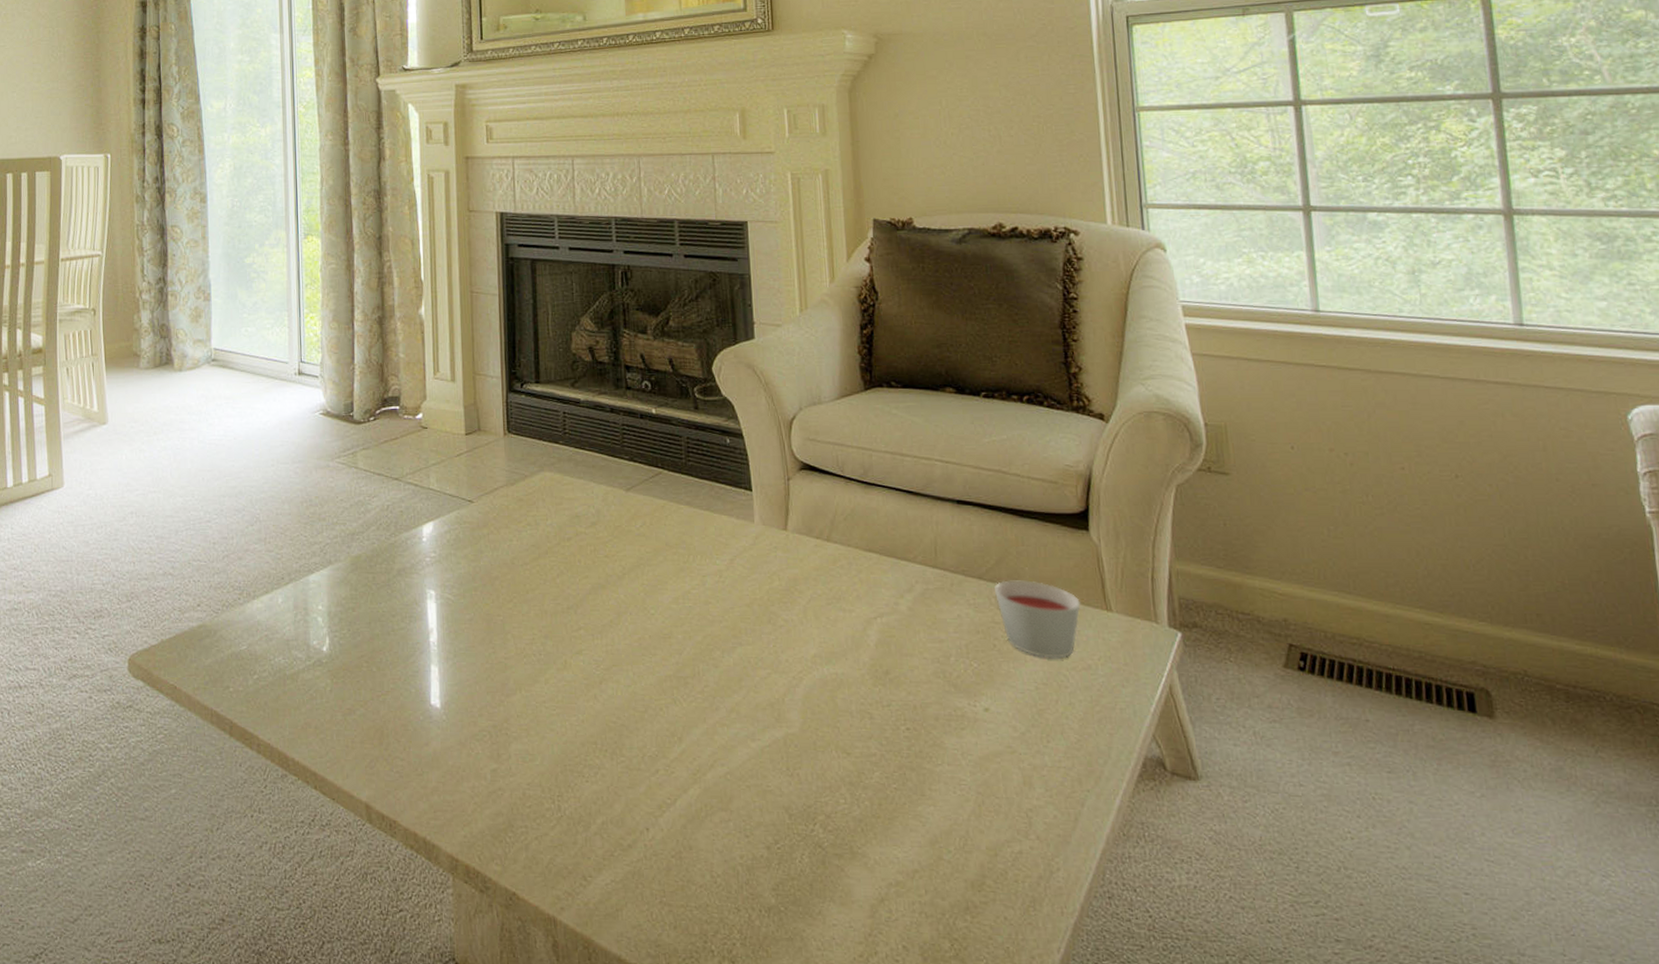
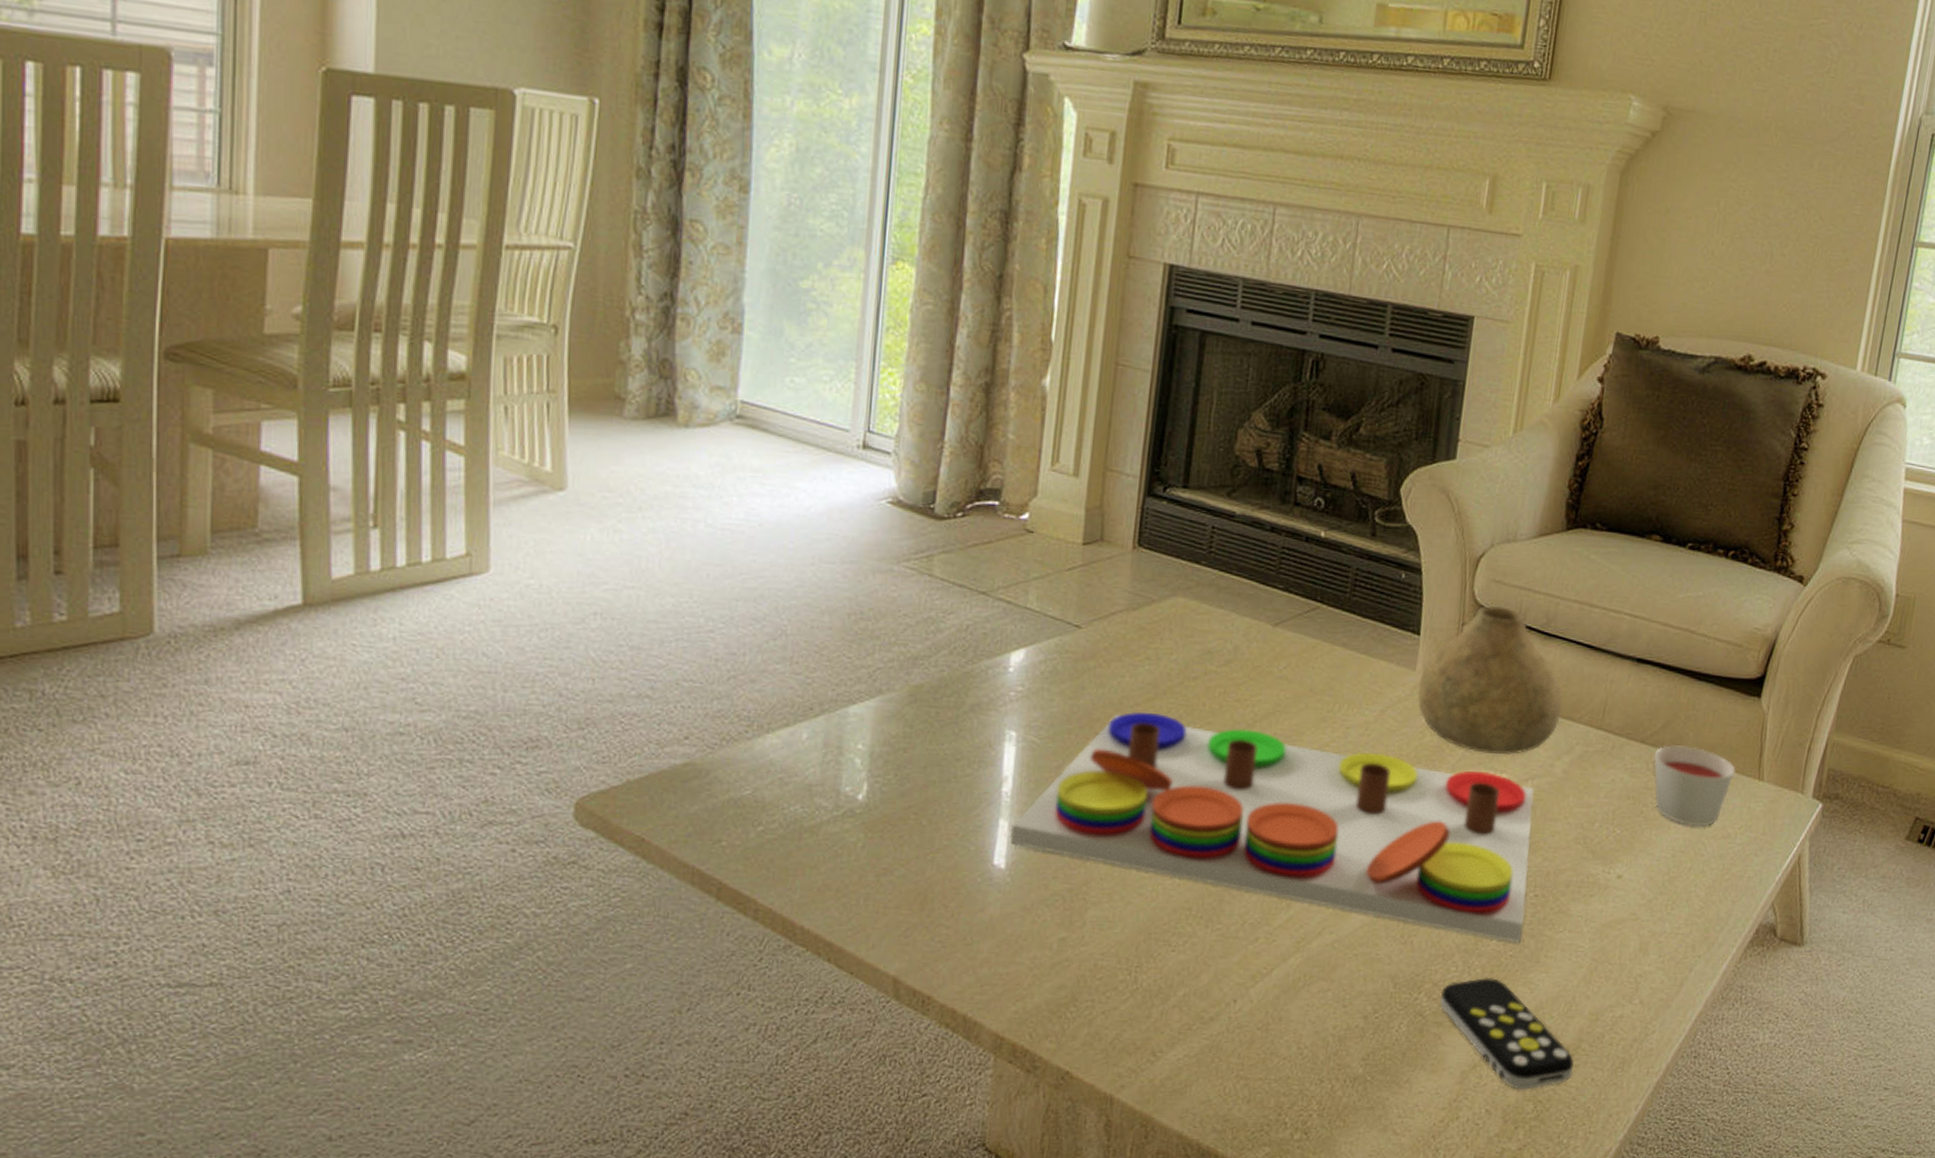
board game: none [440,569,903,777] -> present [1009,712,1534,944]
vase: none [759,462,895,596] -> present [1417,606,1563,755]
remote control: none [836,809,983,927] -> present [1440,977,1574,1090]

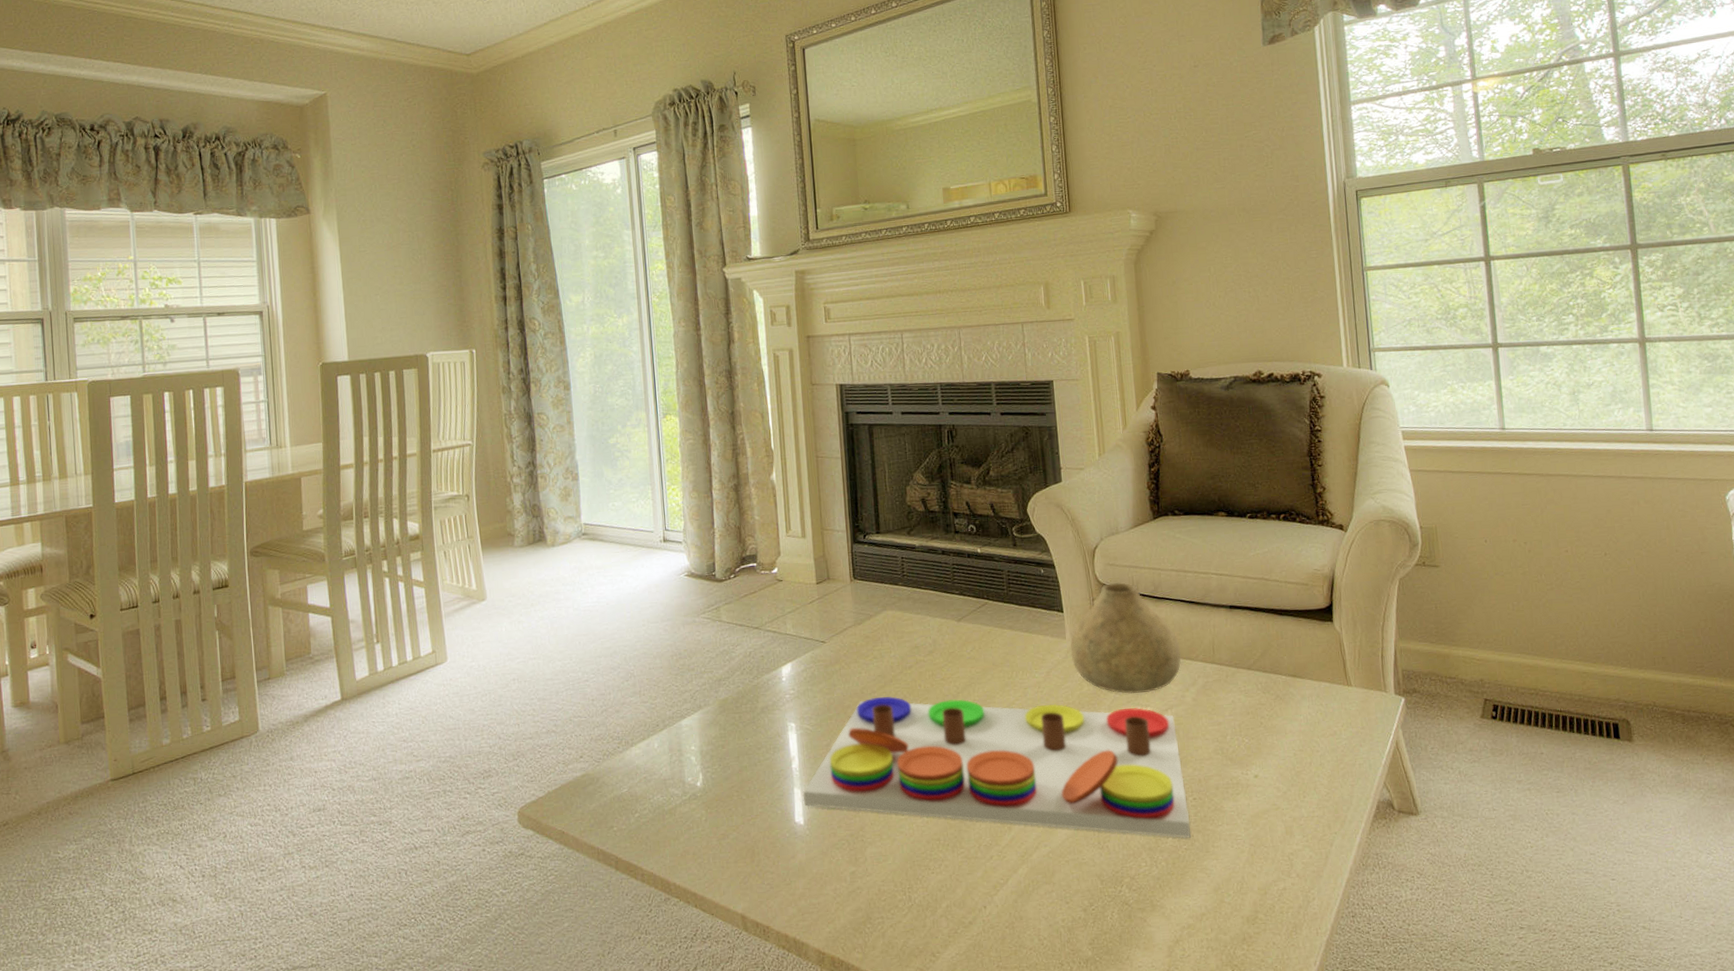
remote control: present [1440,977,1574,1090] -> none [1139,868,1256,957]
candle: present [1654,745,1736,827] -> none [1260,667,1327,729]

